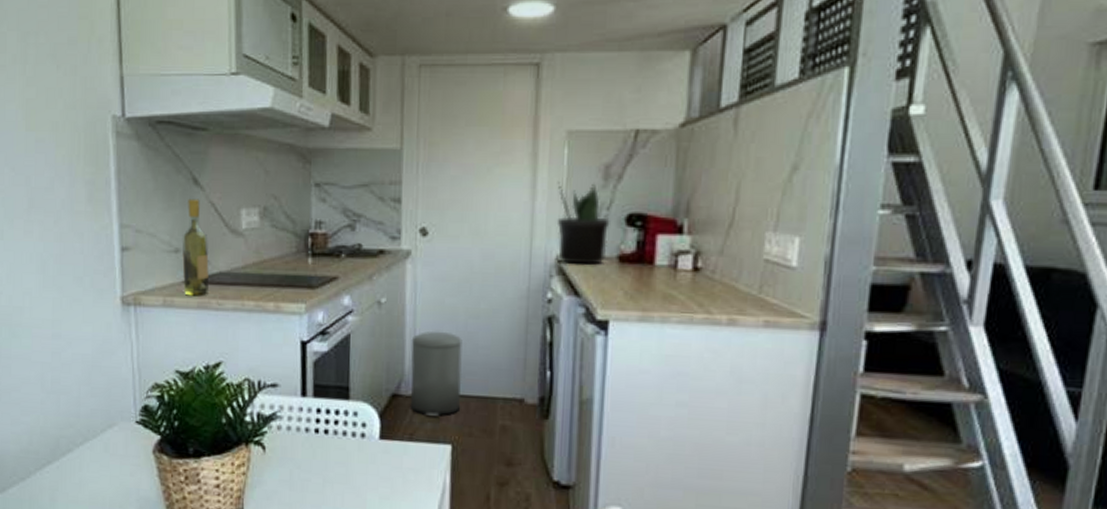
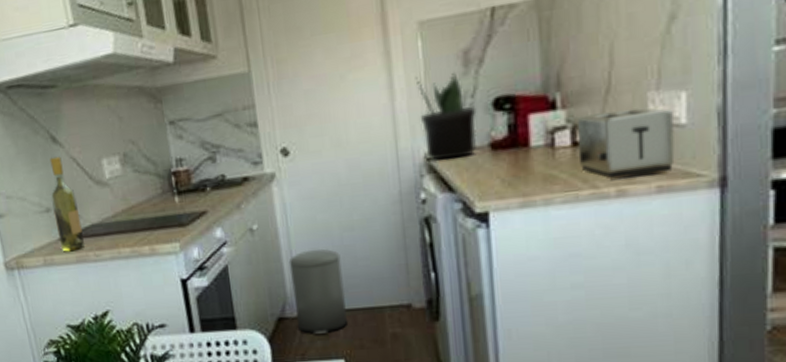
toaster: none [697,244,786,309] -> present [578,108,675,179]

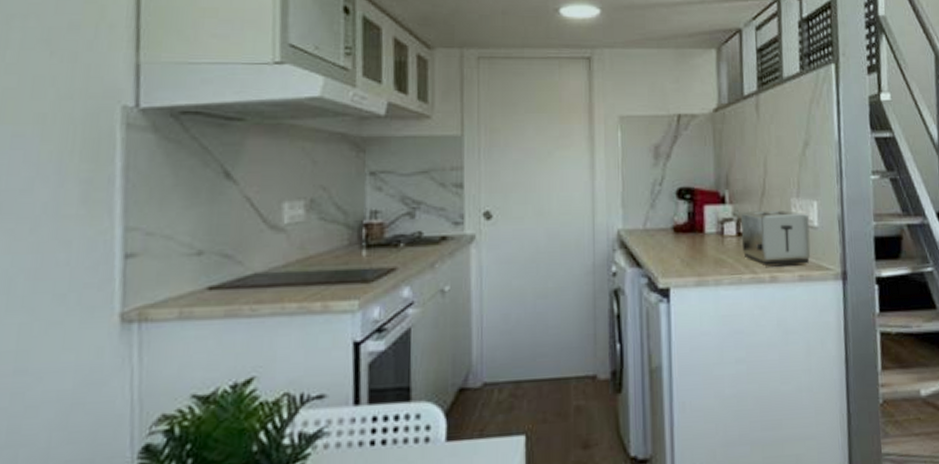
bottle: present [50,156,86,252] -> none [206,194,241,304]
pedal bin: present [289,249,347,334] -> none [478,315,533,407]
planter: present [415,72,477,160] -> none [613,162,663,237]

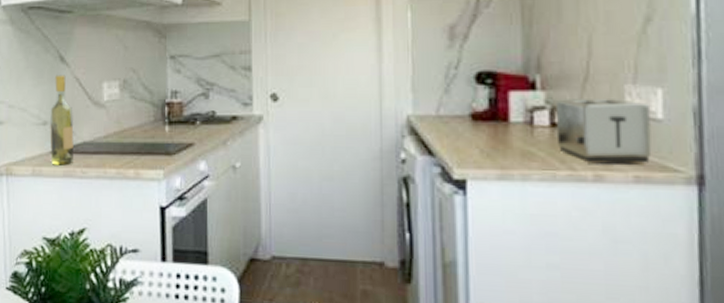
bottle: none [206,194,241,304] -> present [49,75,74,165]

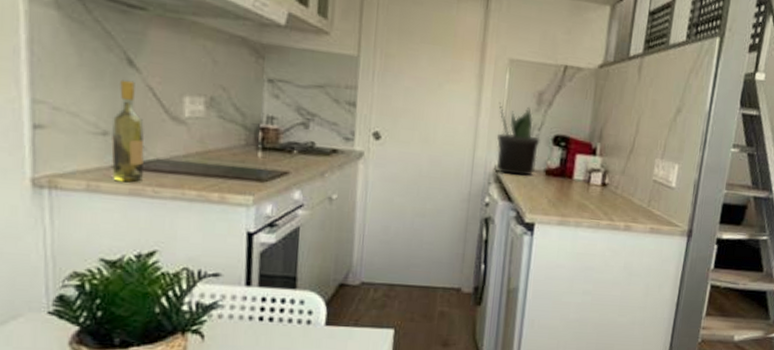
planter: none [402,43,459,124] -> present [496,102,541,176]
toaster: present [556,99,652,164] -> none [604,165,669,219]

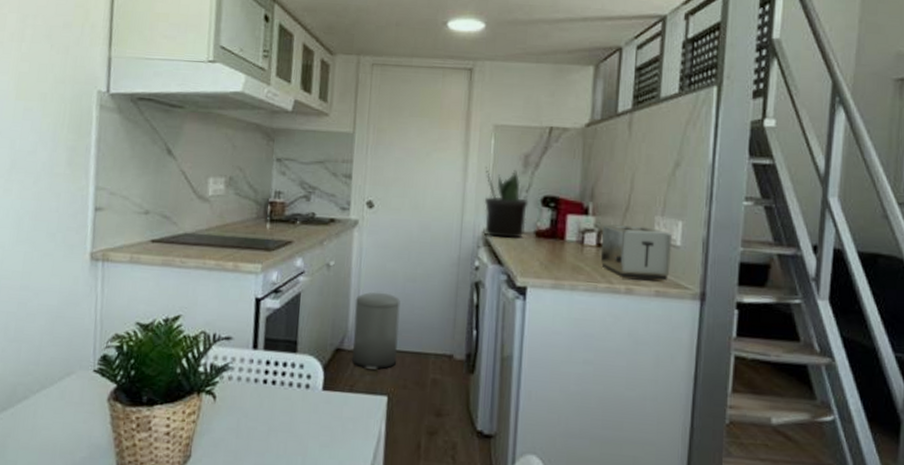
bottle: present [111,79,144,183] -> none [150,166,177,255]
pedal bin: none [357,227,409,304] -> present [352,292,401,370]
toaster: none [604,165,669,219] -> present [600,224,672,281]

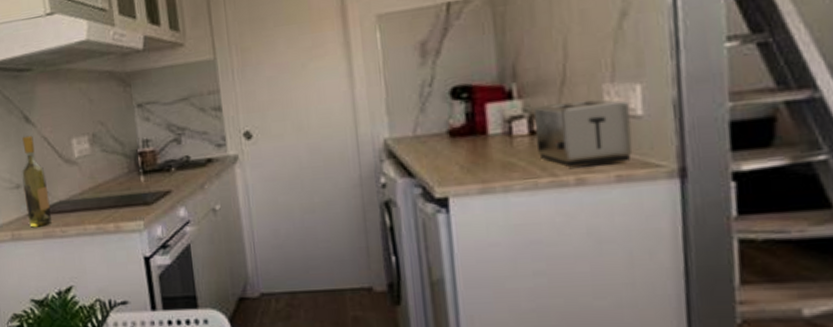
bottle: none [150,166,177,255] -> present [21,135,53,228]
pedal bin: present [352,292,401,370] -> none [251,230,308,315]
planter: present [484,167,529,238] -> none [374,62,435,146]

